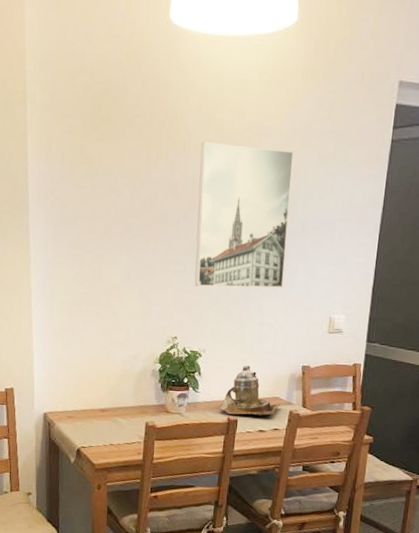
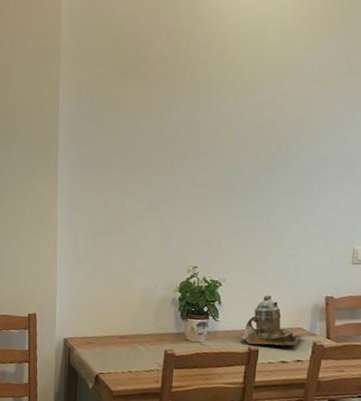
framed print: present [194,142,294,288] -> none [215,84,313,220]

